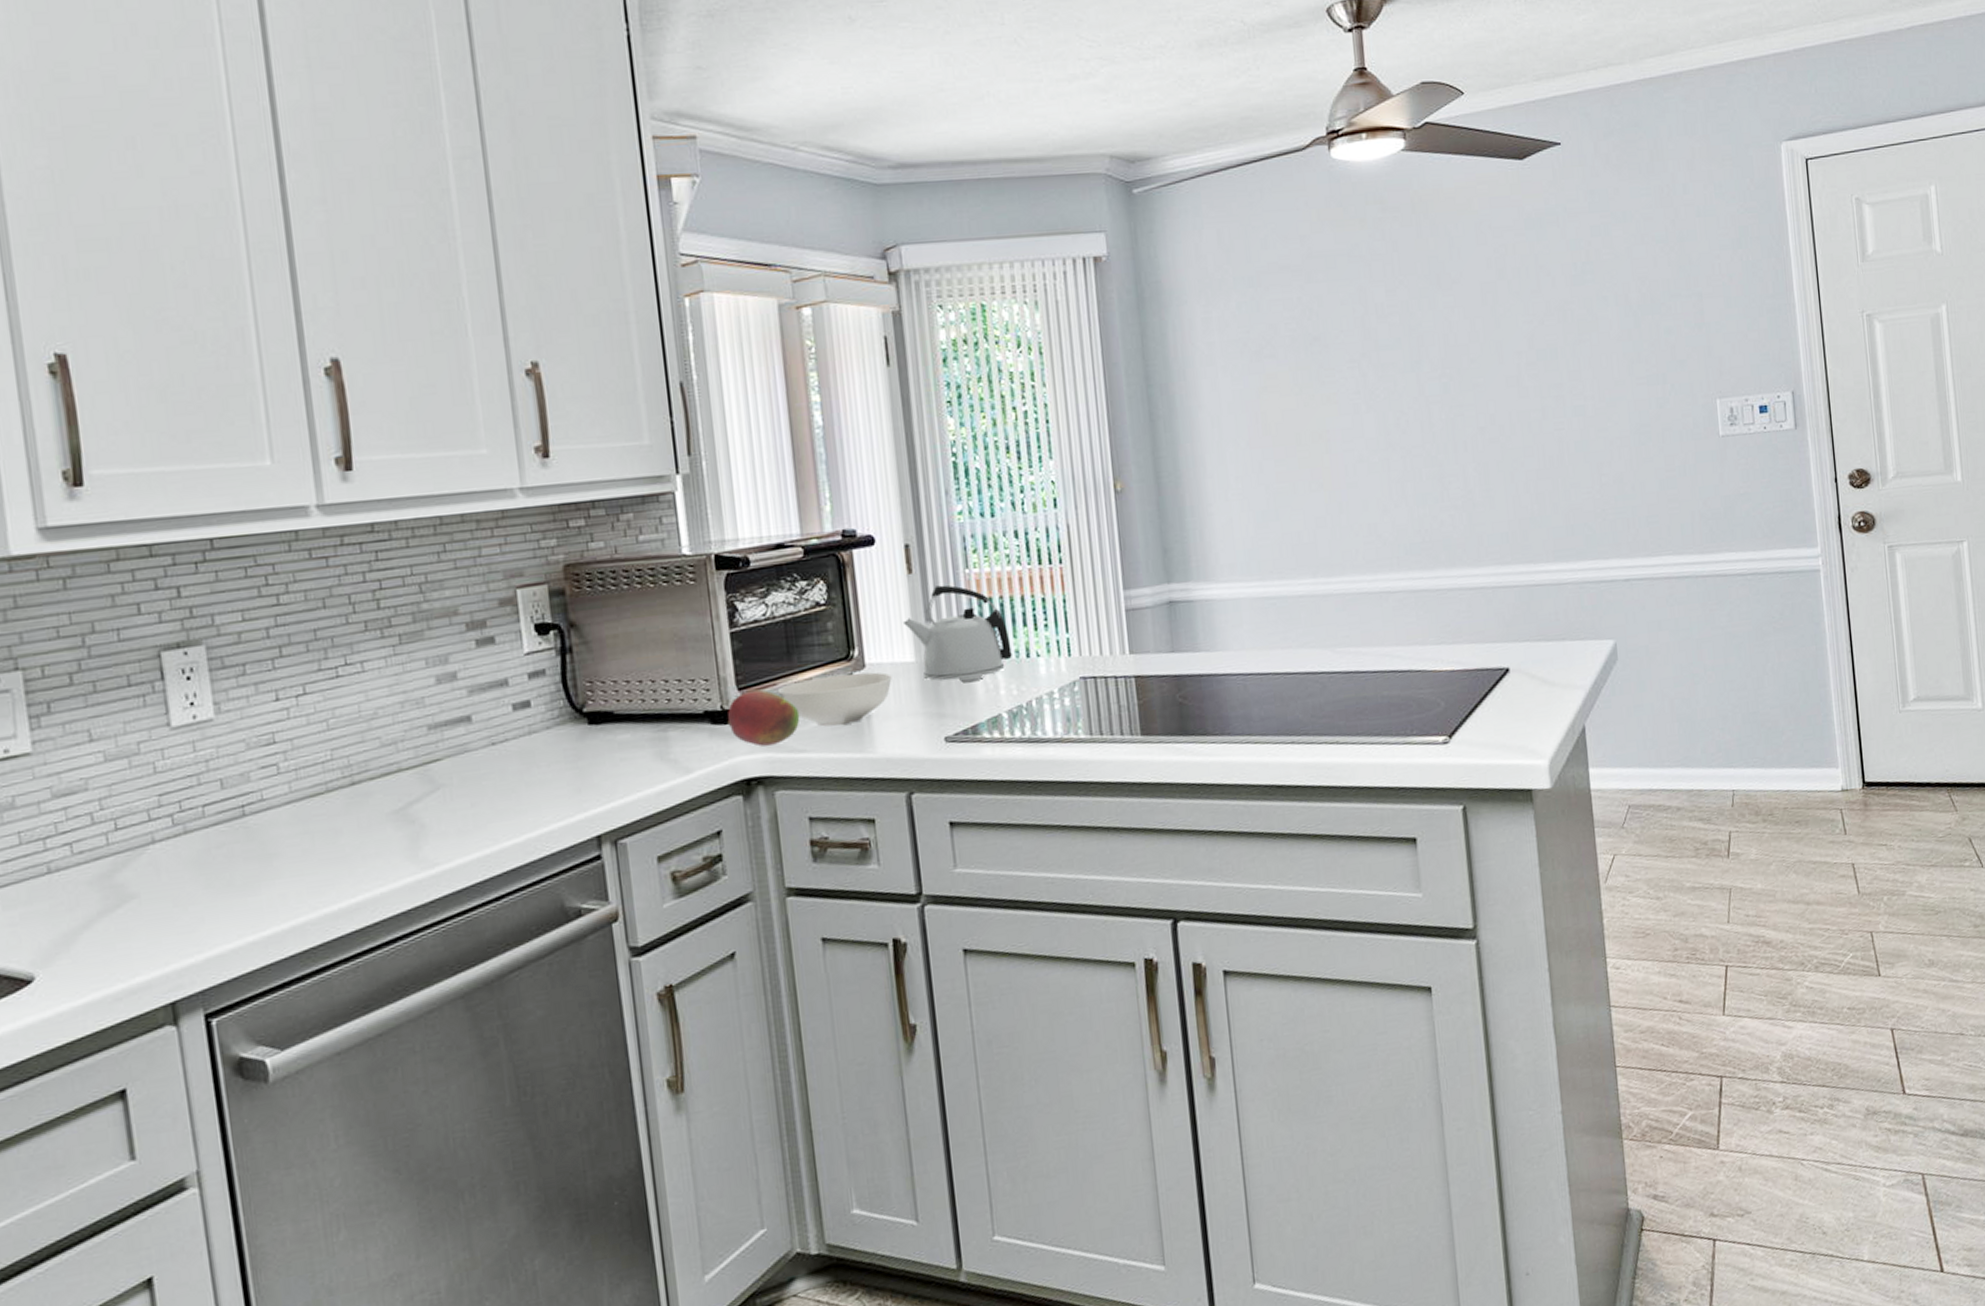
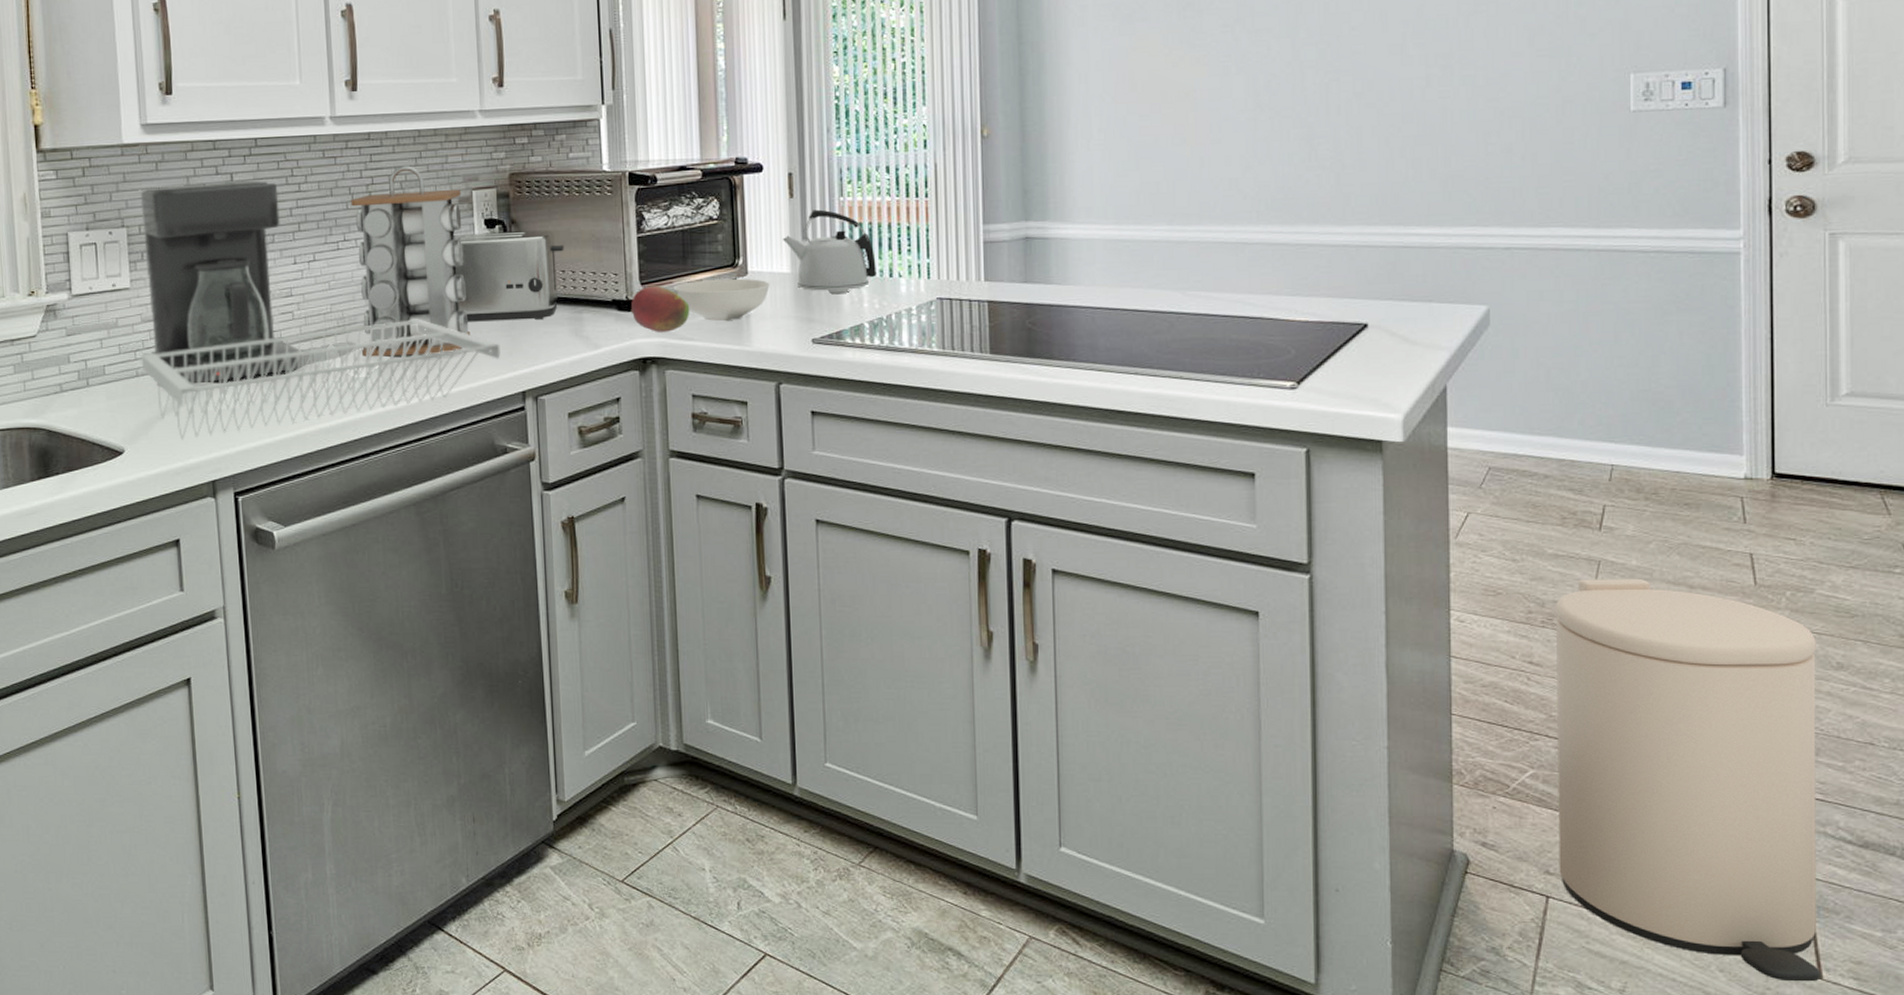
coffee maker: none [38,594,299,875] -> present [138,180,305,384]
dish rack: none [53,757,566,954] -> present [141,319,501,441]
spice rack: none [352,562,525,814] -> present [351,166,471,358]
toaster: none [495,631,640,756] -> present [454,230,565,322]
pedal bin: none [1696,901,1942,1281] -> present [1554,578,1821,982]

